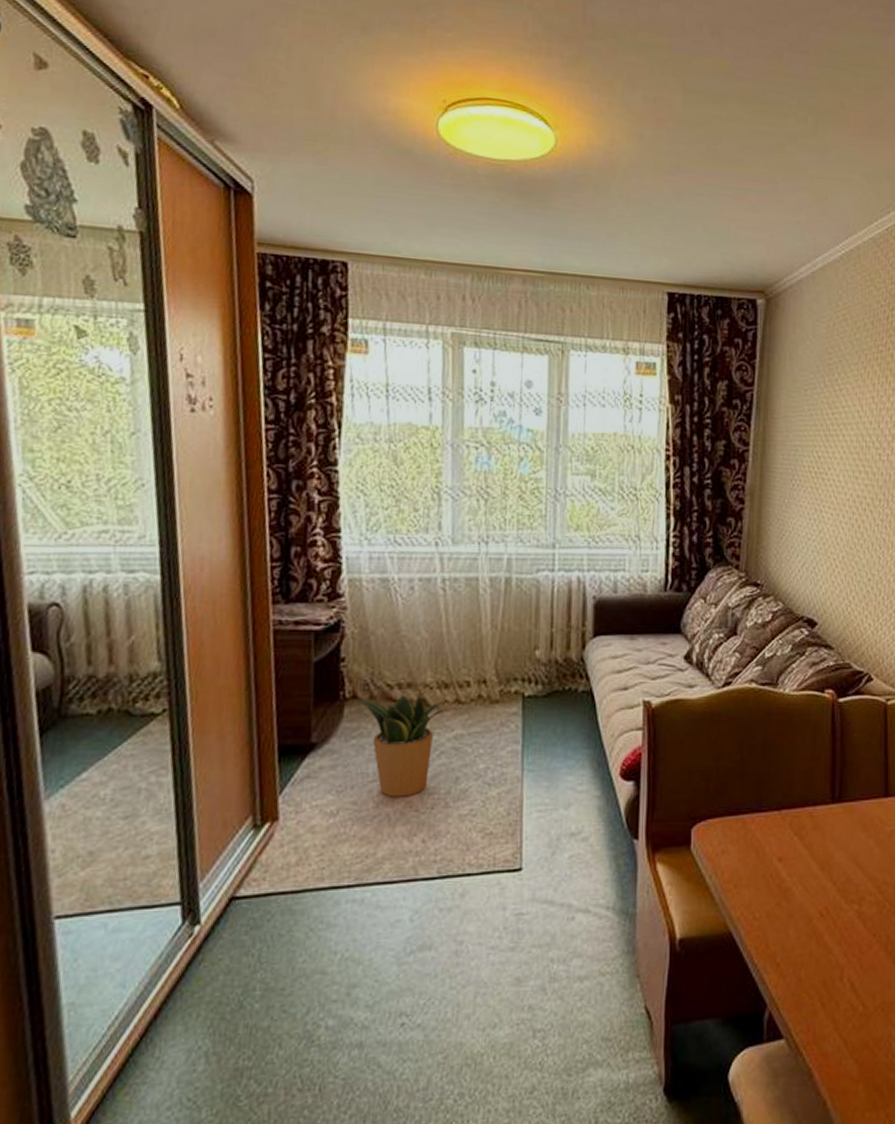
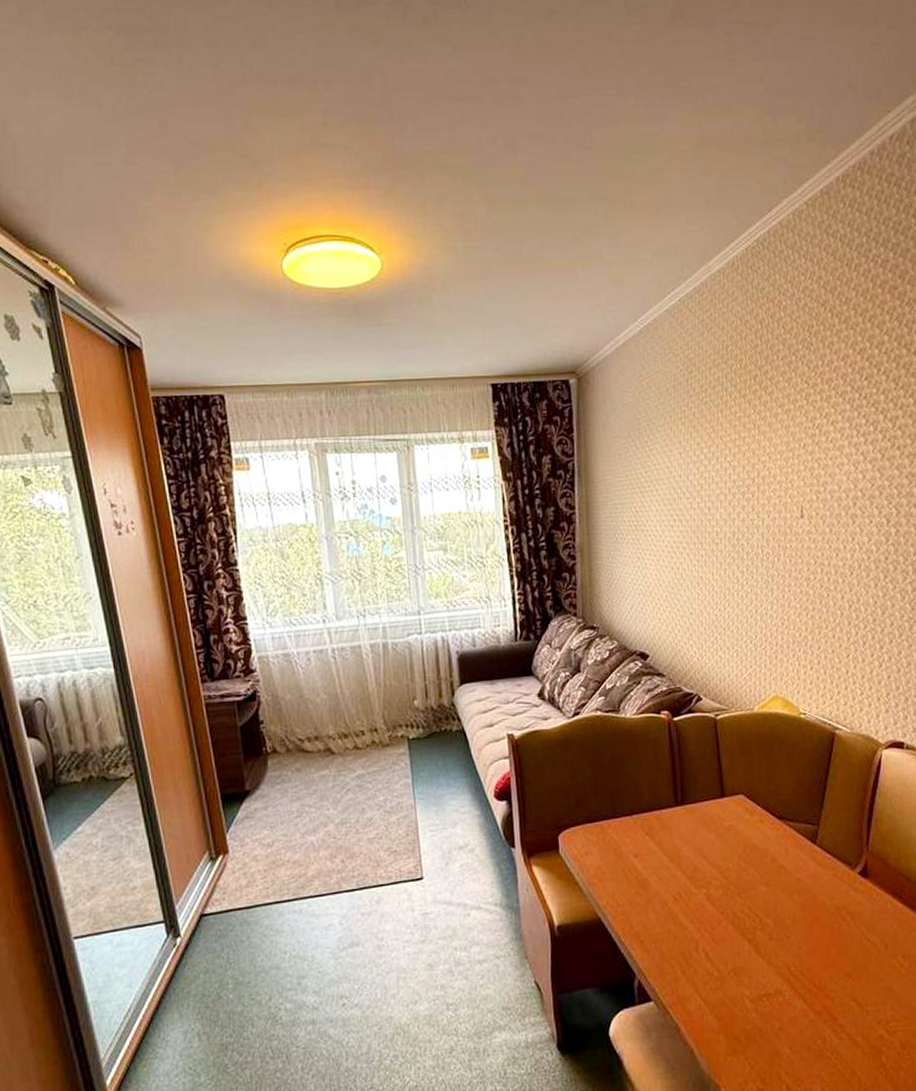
potted plant: present [355,693,449,797] -> none [275,744,350,829]

